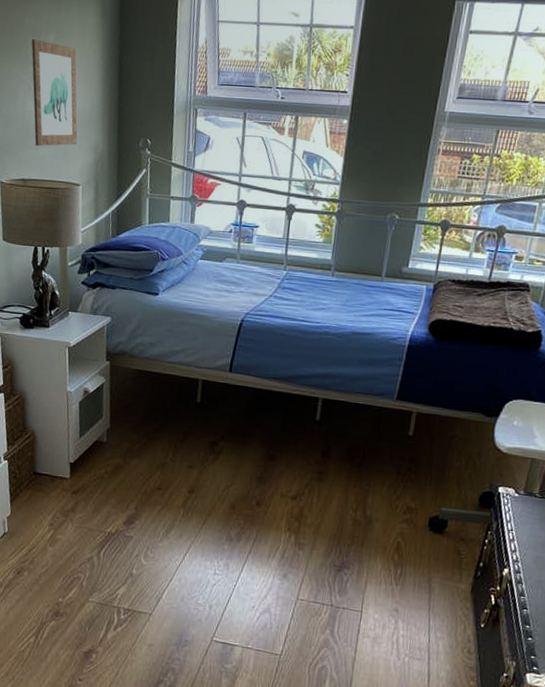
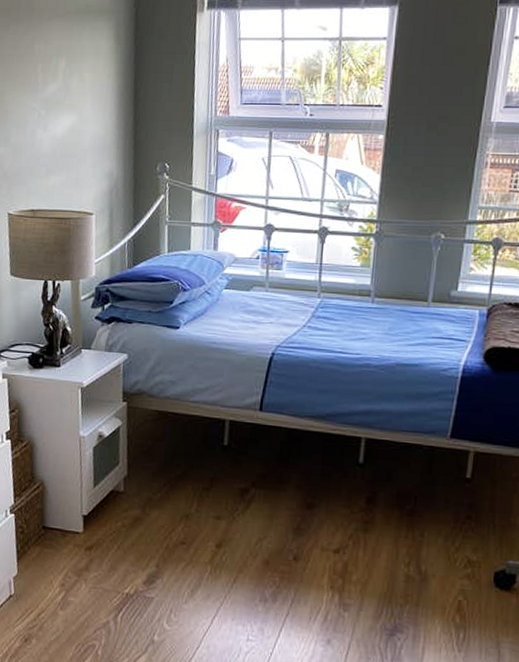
wall art: present [31,39,78,147] -> none [41,66,91,175]

